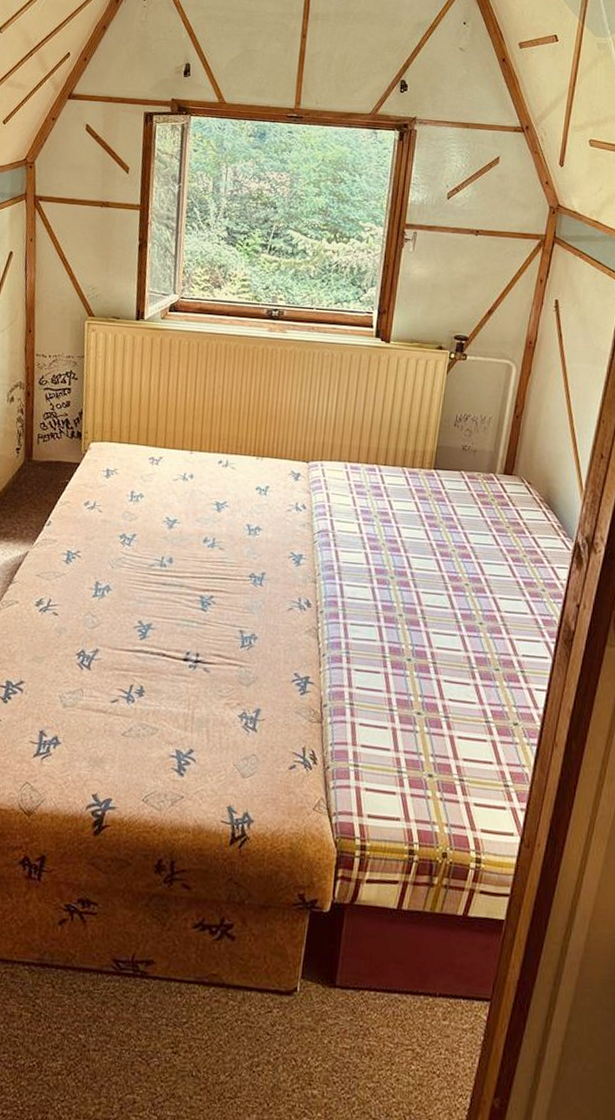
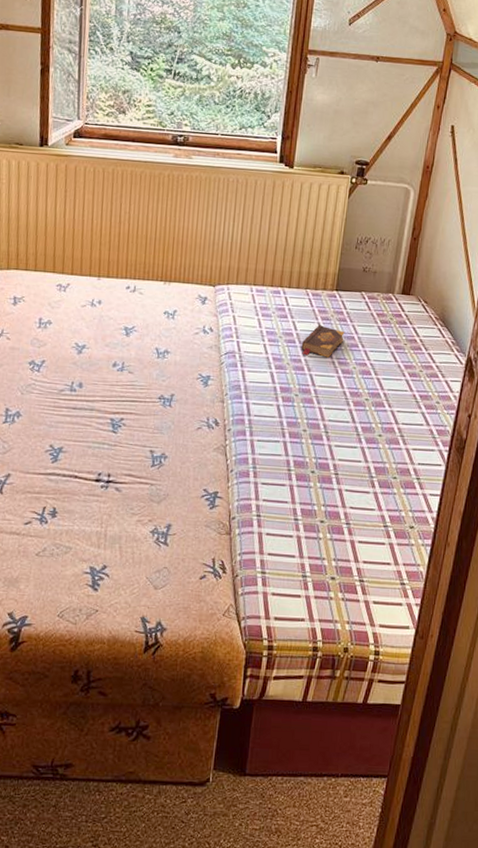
book: none [397,504,443,539] -> present [301,325,345,357]

